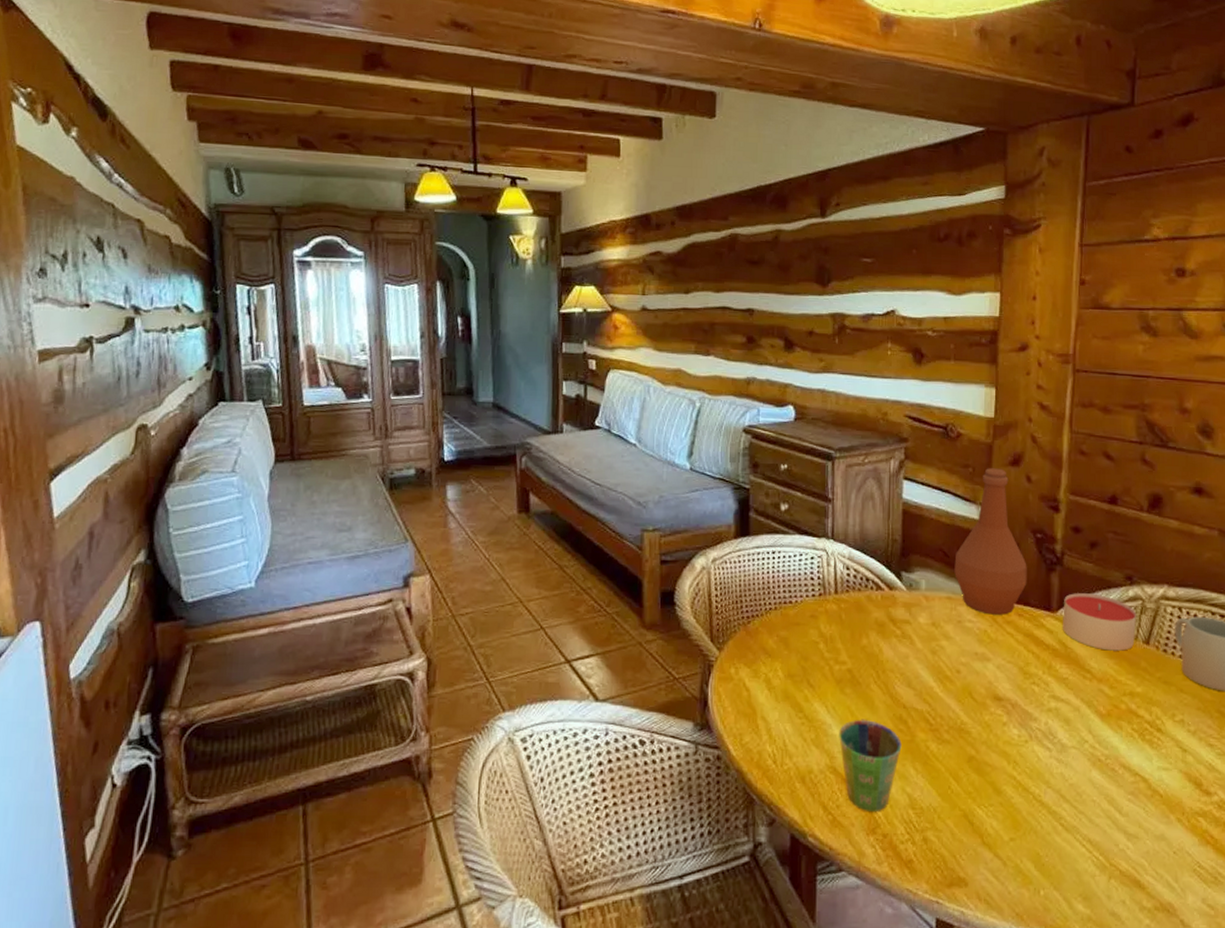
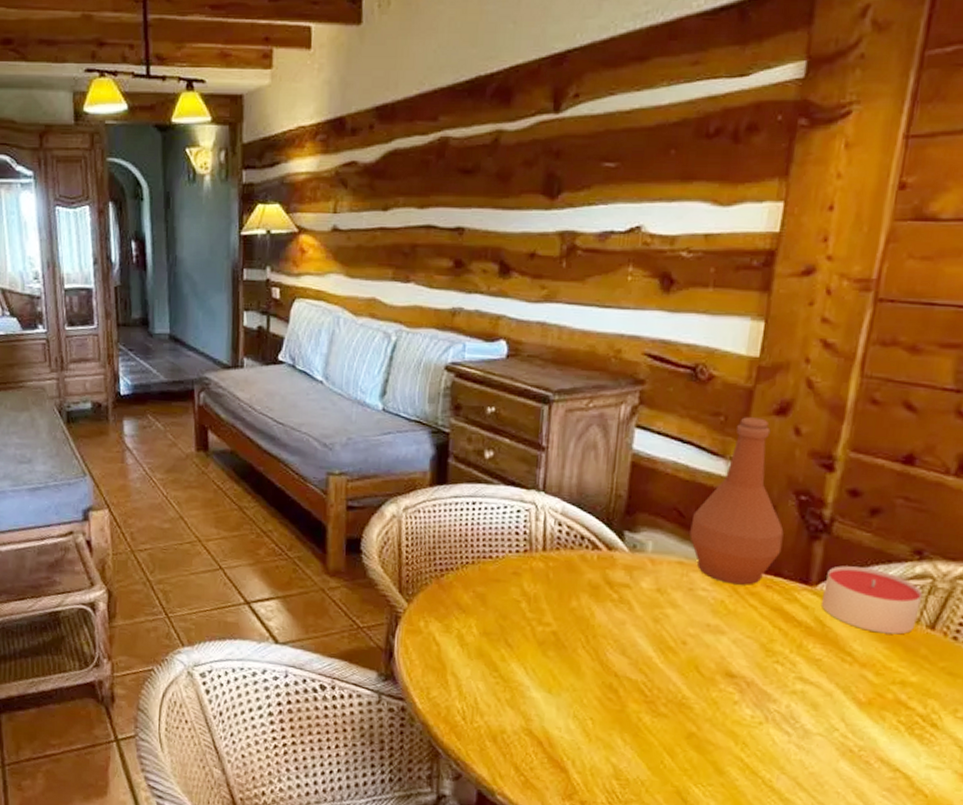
cup: present [839,719,902,811] -> none [537,684,610,778]

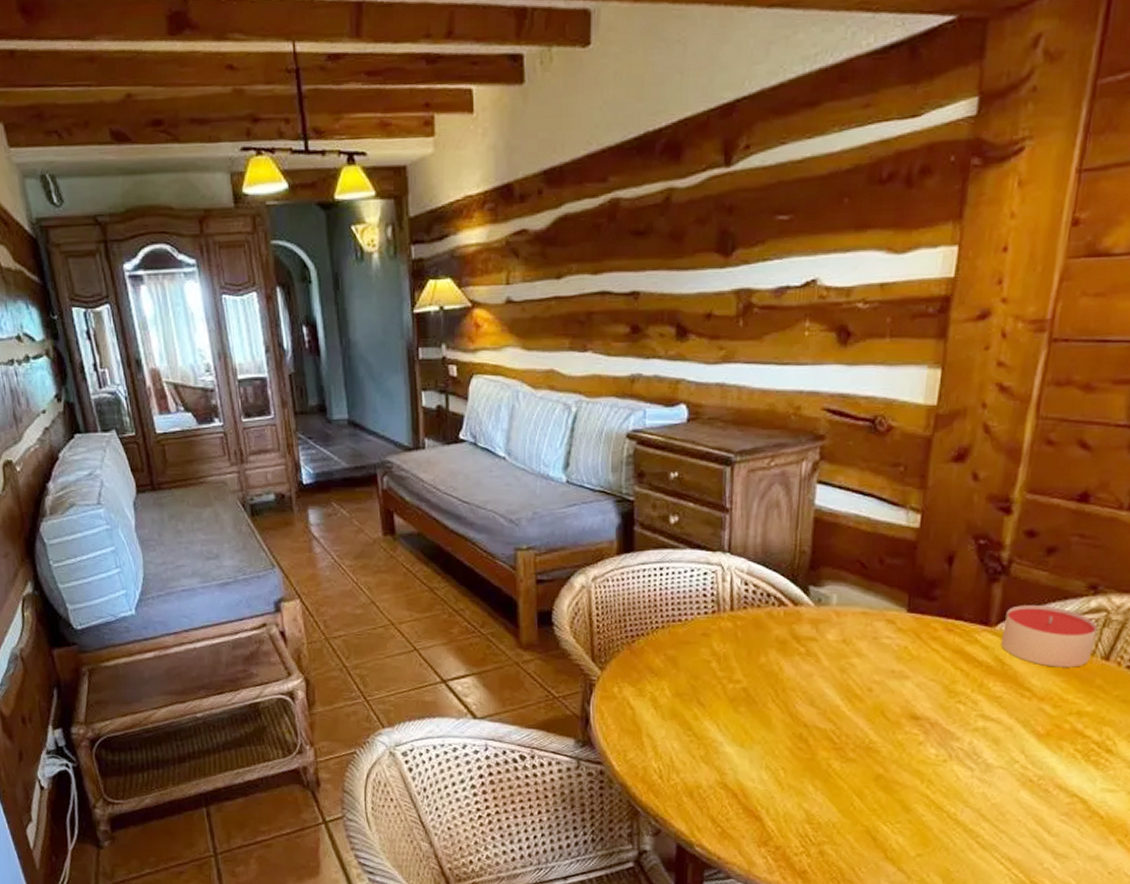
vase: present [690,417,784,585] -> none [873,466,964,630]

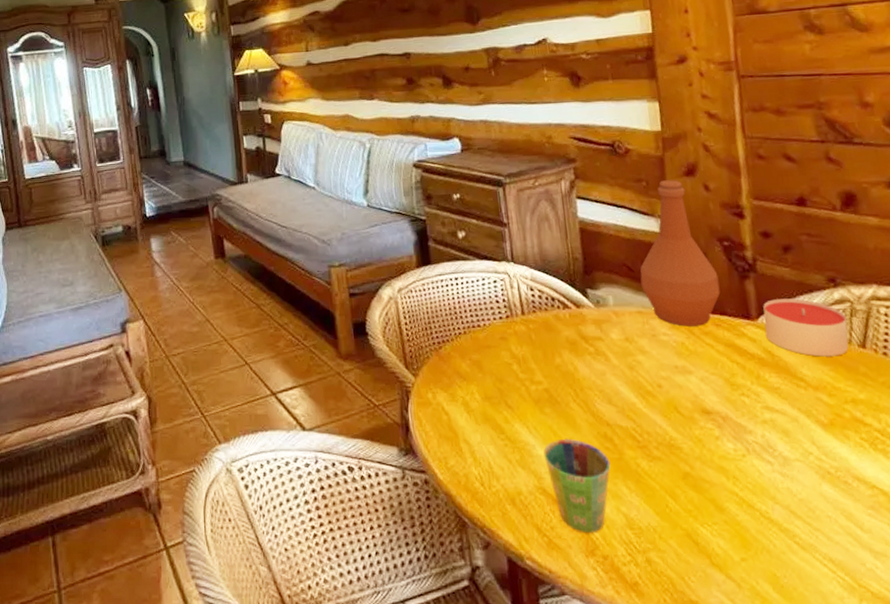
cup: none [731,737,800,825] -> present [543,438,611,532]
vase: none [873,466,964,630] -> present [640,180,721,327]

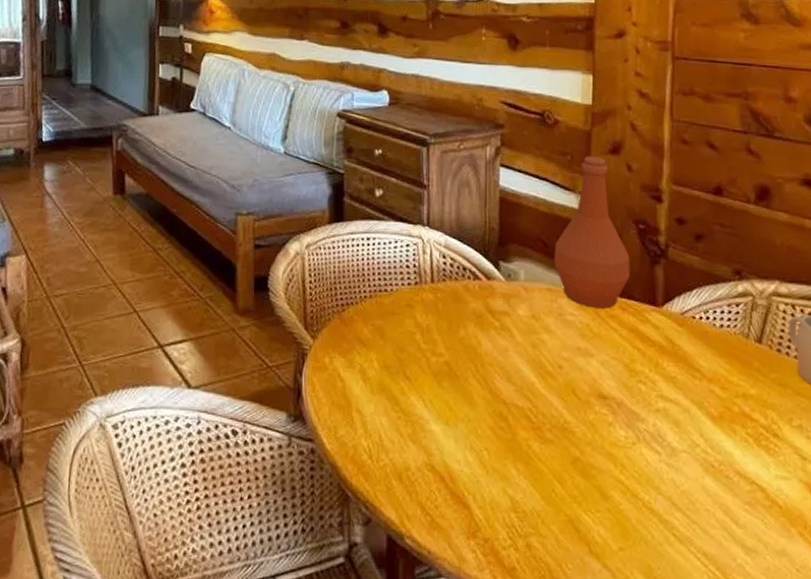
cup: present [543,438,611,532] -> none [437,414,502,514]
candle: present [763,298,849,357] -> none [669,287,748,350]

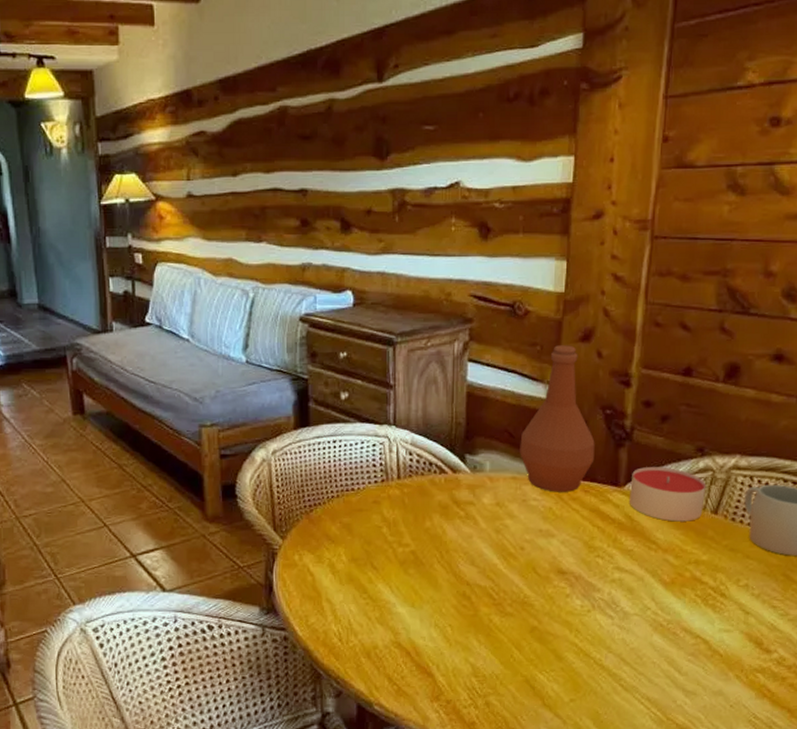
candle: none [669,287,748,350] -> present [630,467,707,522]

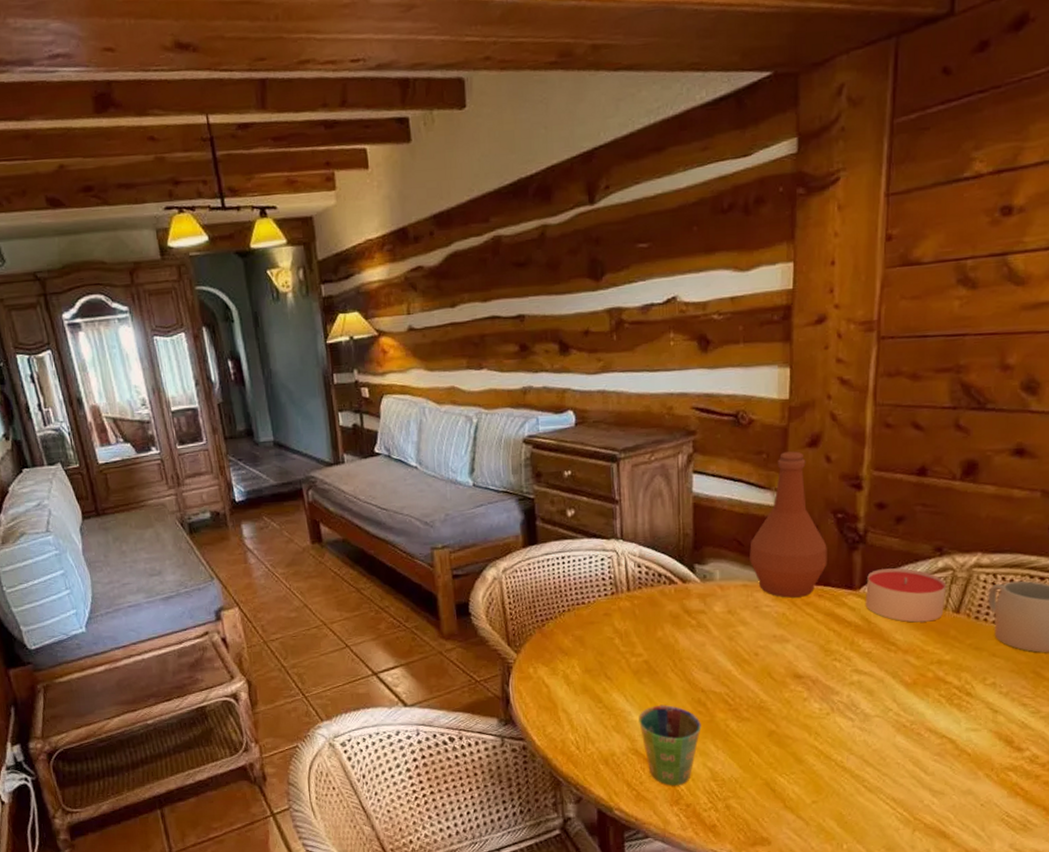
cup: none [403,597,465,681] -> present [639,704,701,786]

